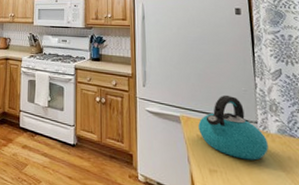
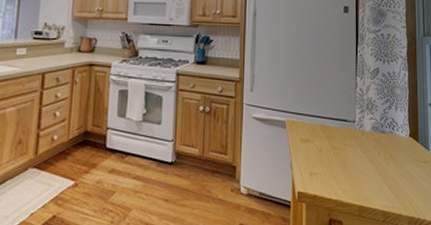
kettle: present [198,94,268,161] -> none [302,95,362,159]

